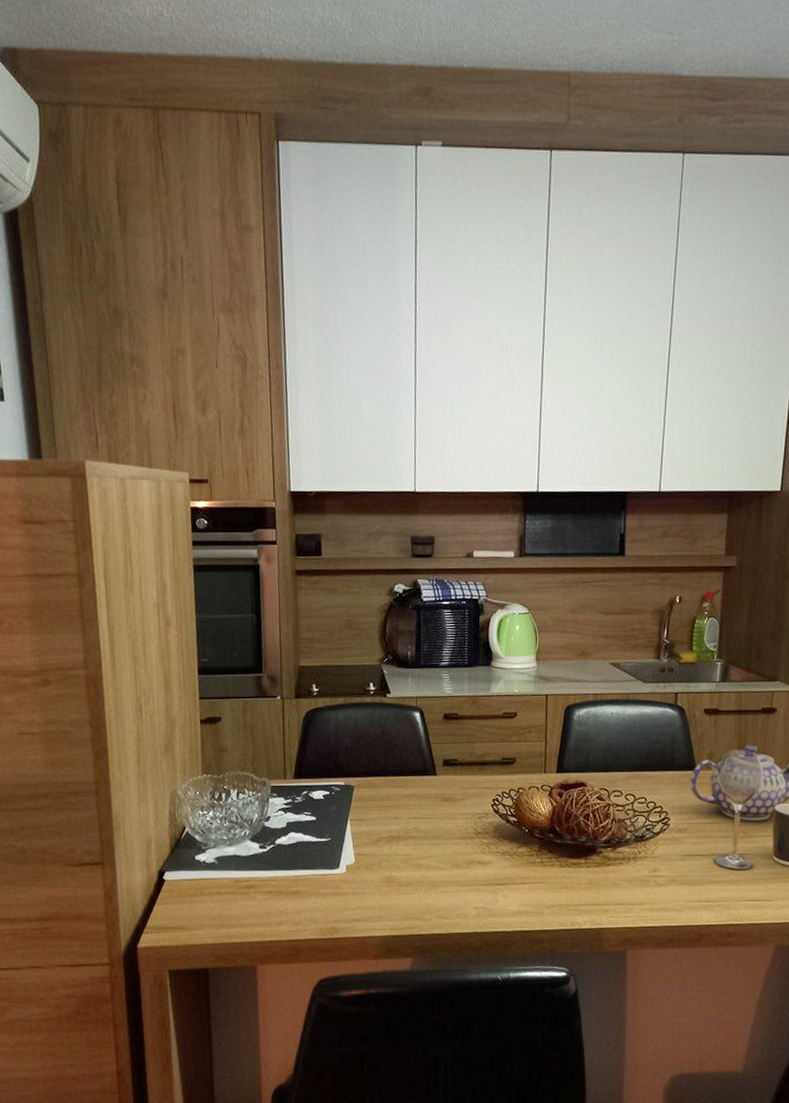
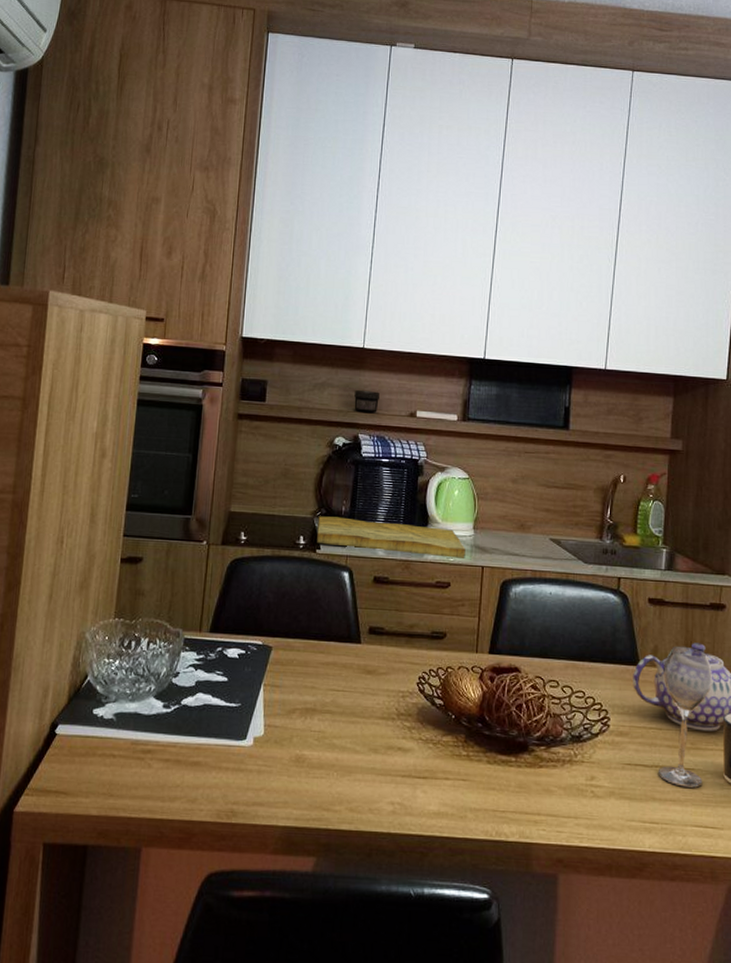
cutting board: none [385,661,530,690] -> present [317,516,466,560]

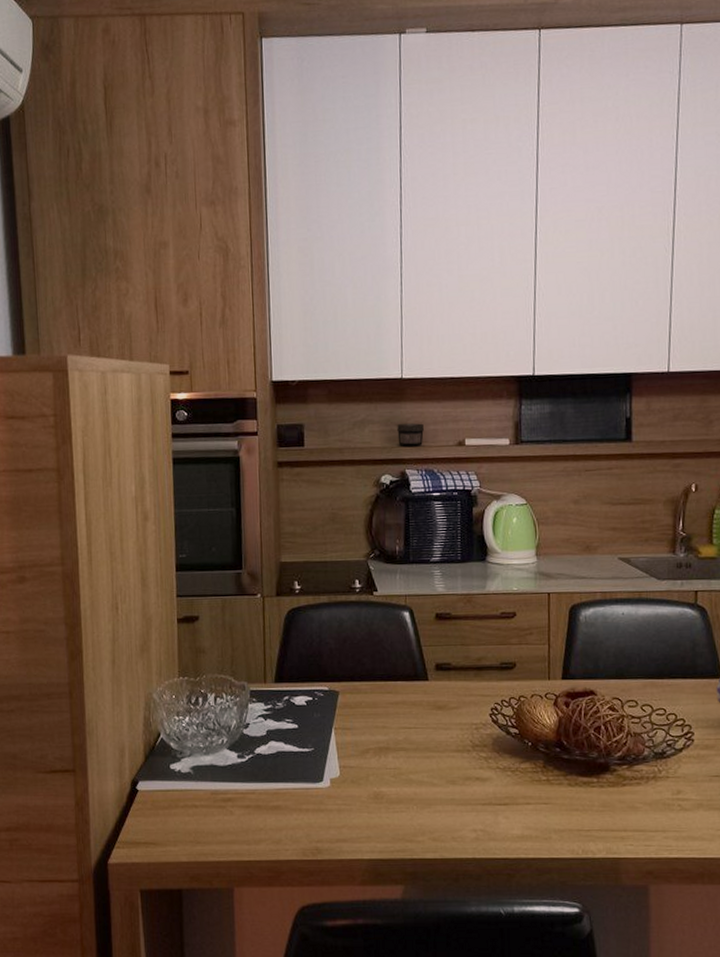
cutting board: present [317,516,466,560] -> none [372,557,530,588]

